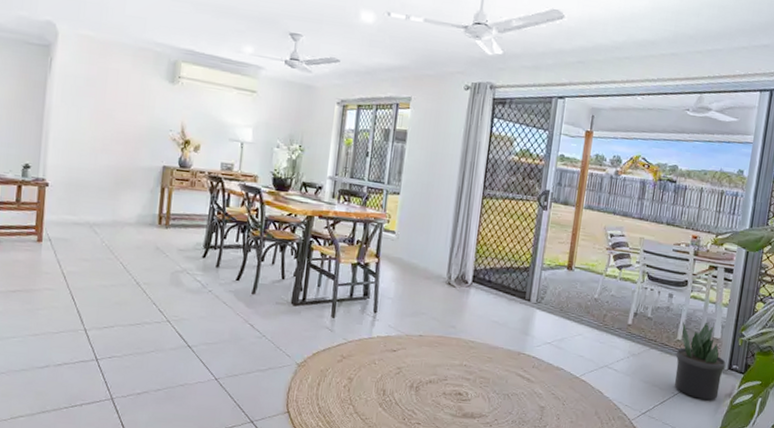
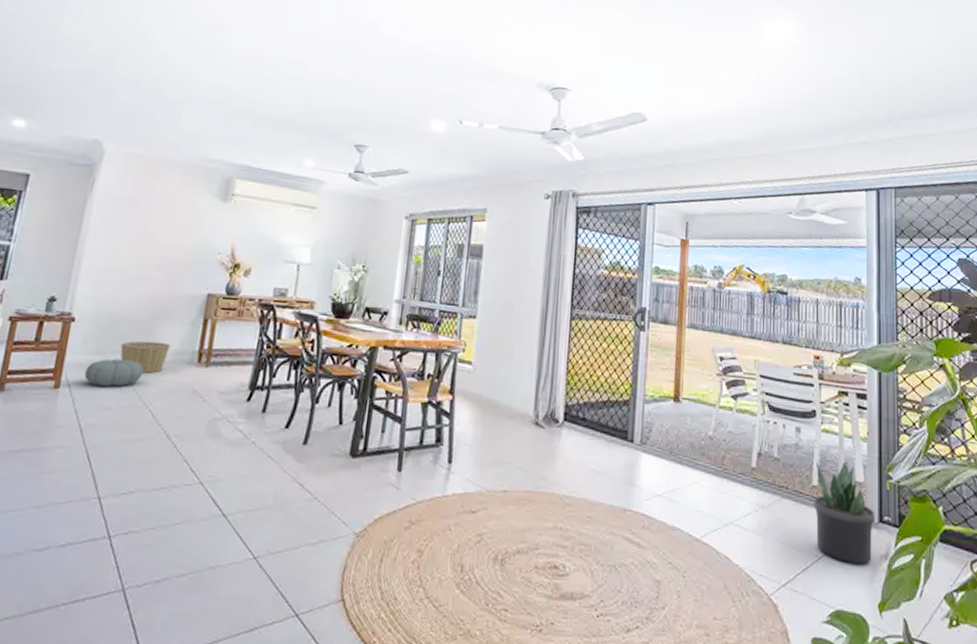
pouf: none [63,219,113,243] -> present [85,359,144,388]
basket: none [91,204,134,233] -> present [120,341,171,374]

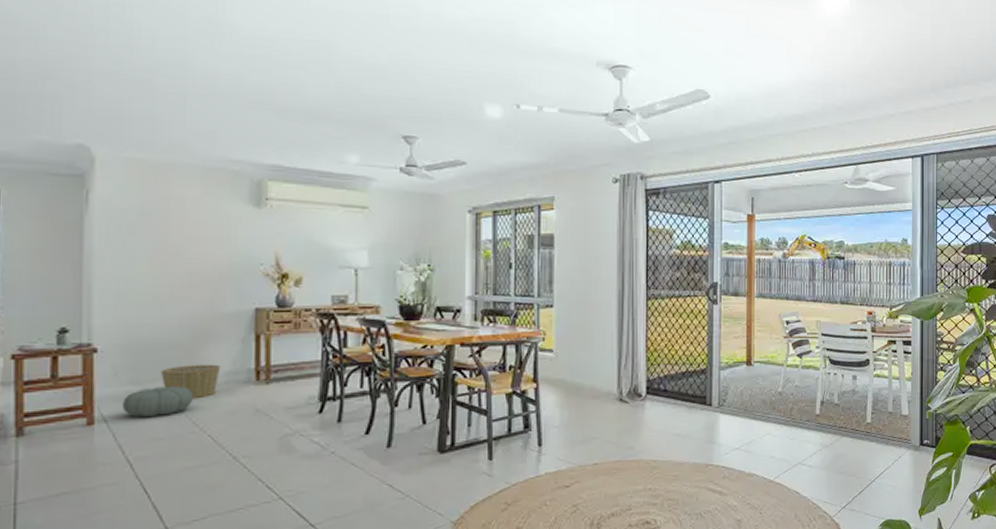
planter: present [813,462,875,564] -> none [867,400,917,482]

